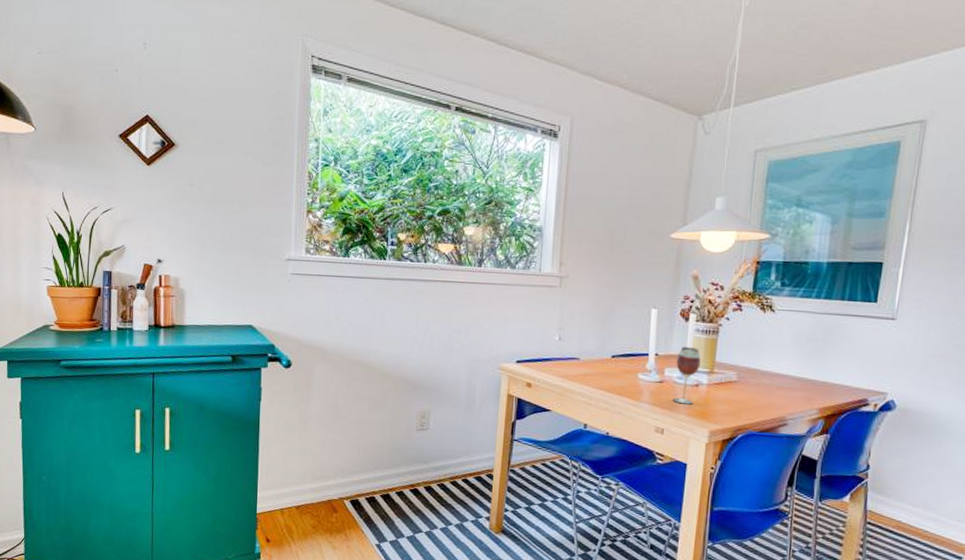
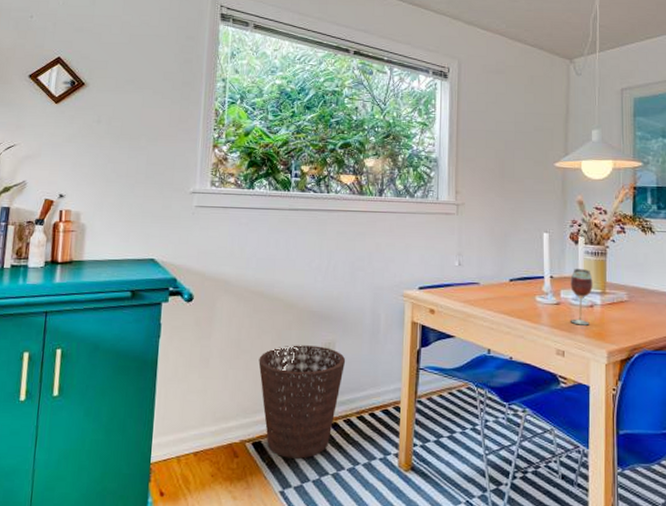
basket: none [355,412,441,517] -> present [258,345,346,459]

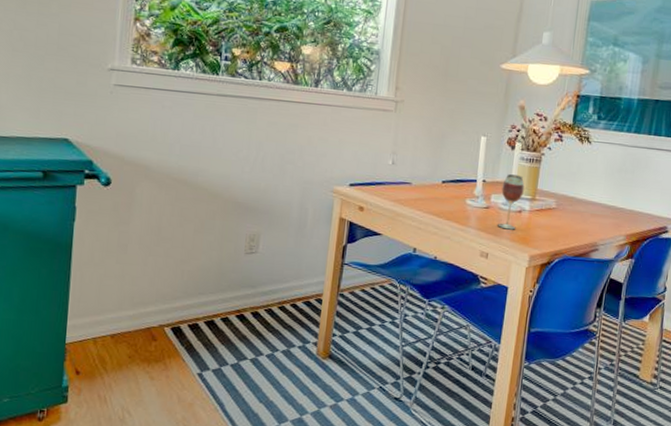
basket: present [258,345,346,459] -> none [180,235,270,344]

